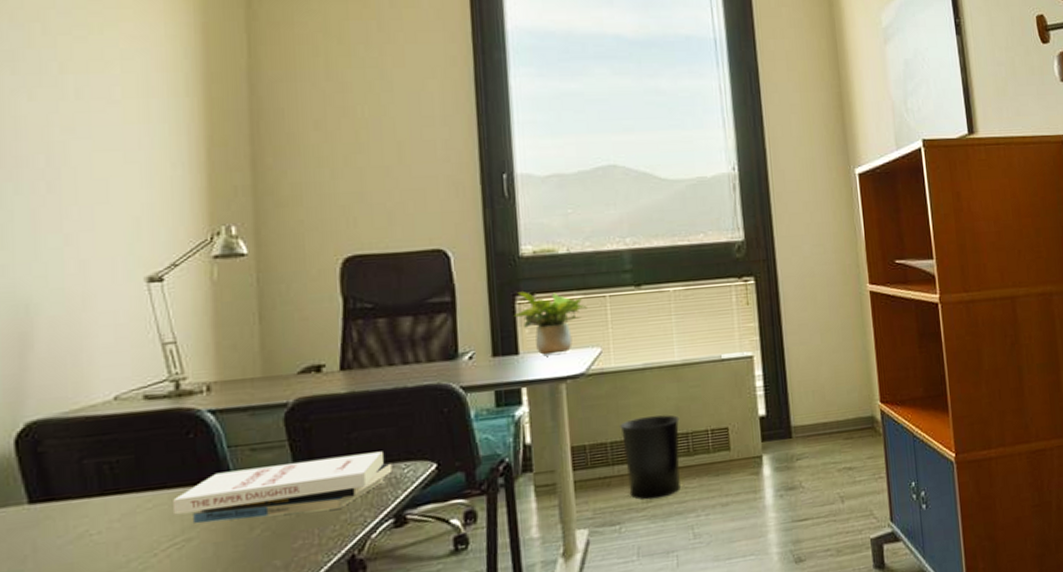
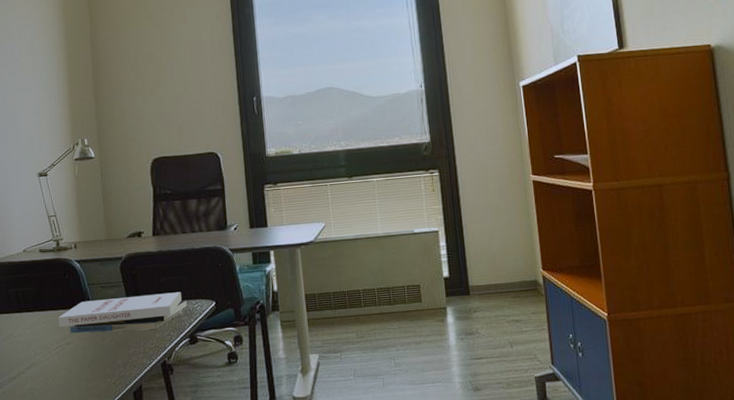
potted plant: present [514,292,587,356] -> none [263,182,314,229]
waste bin: present [620,415,680,500] -> none [339,274,384,336]

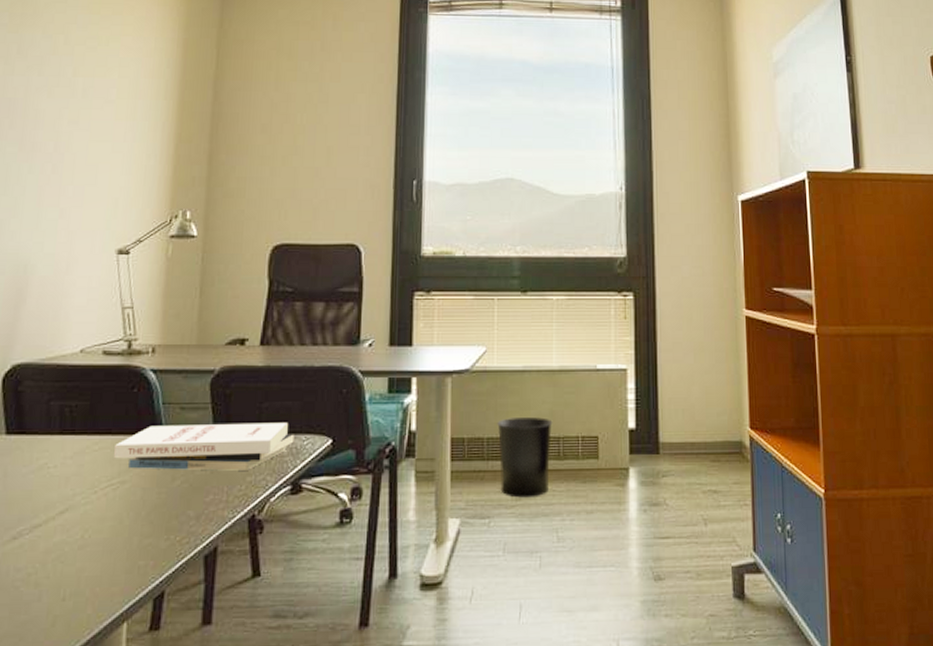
waste bin: none [339,274,384,336] -> present [497,417,553,498]

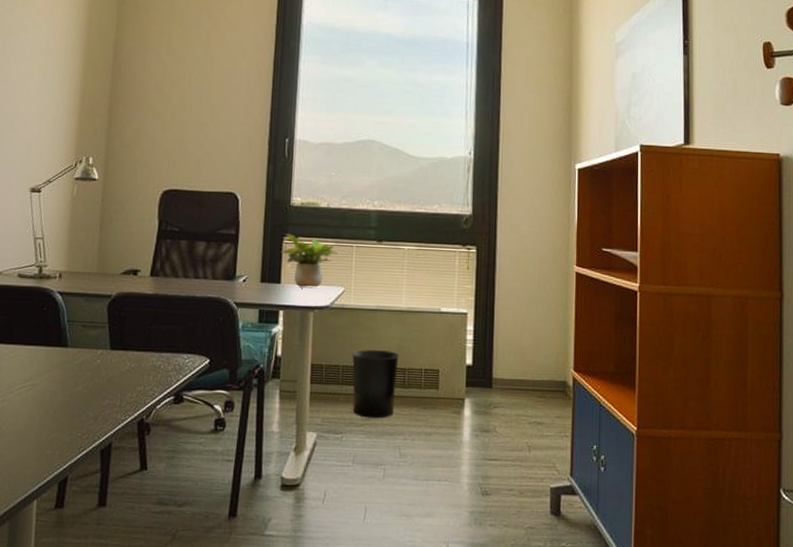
books: present [114,422,295,471] -> none [27,339,178,381]
potted plant: none [411,289,476,350] -> present [280,234,337,288]

